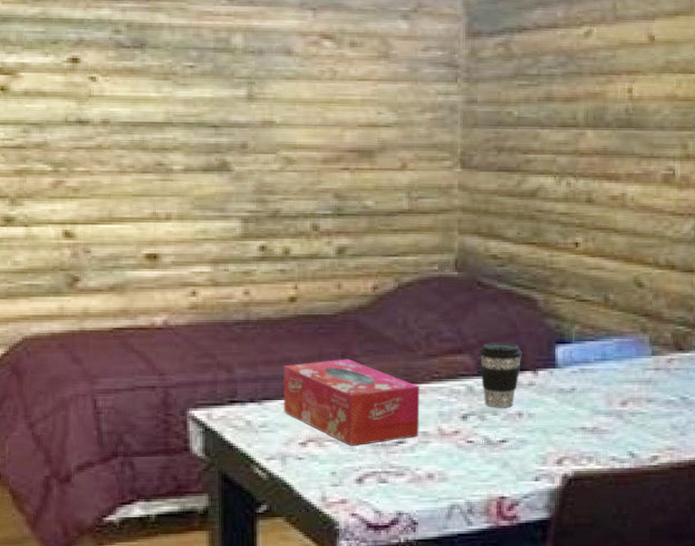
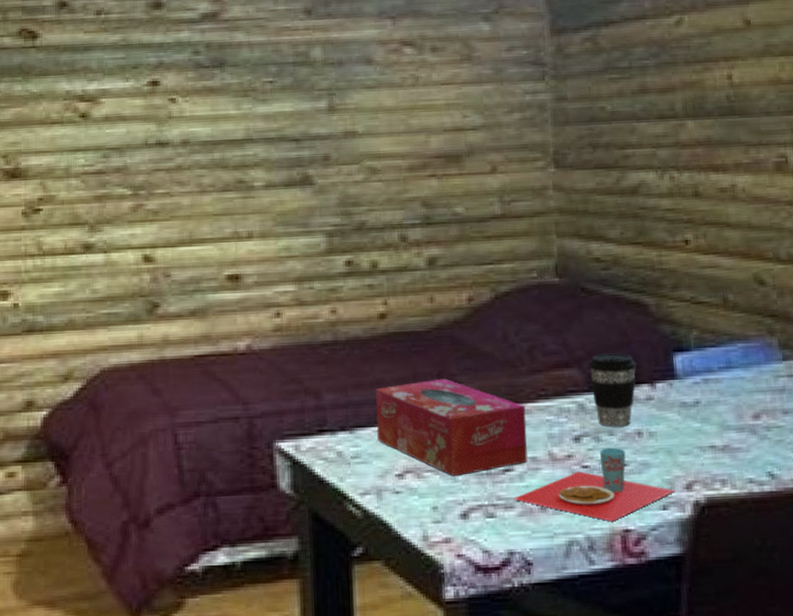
place setting: none [404,426,547,490] -> present [513,447,675,522]

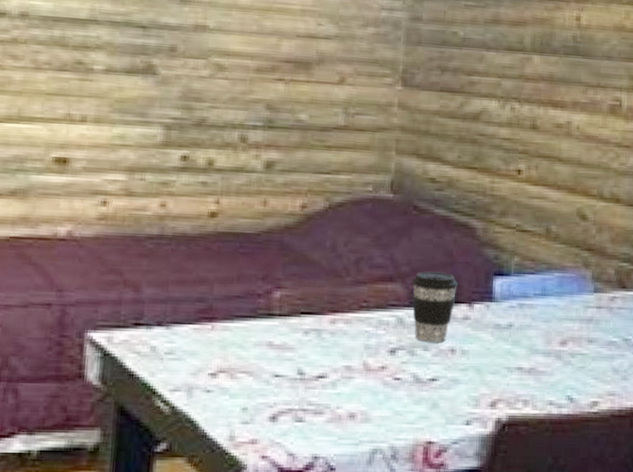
tissue box: present [375,378,528,476] -> none [194,282,346,379]
place setting: present [513,447,675,522] -> none [323,362,480,433]

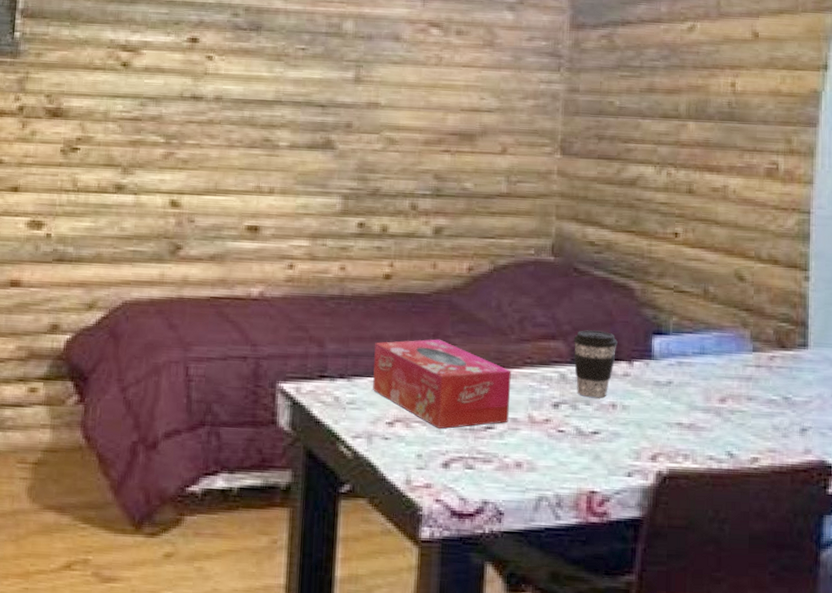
tissue box: none [194,282,346,379] -> present [373,339,511,429]

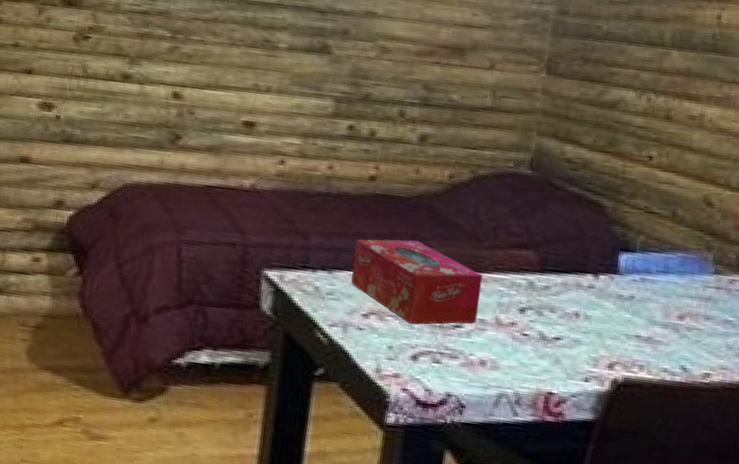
coffee cup: present [573,330,618,398] -> none [542,242,586,307]

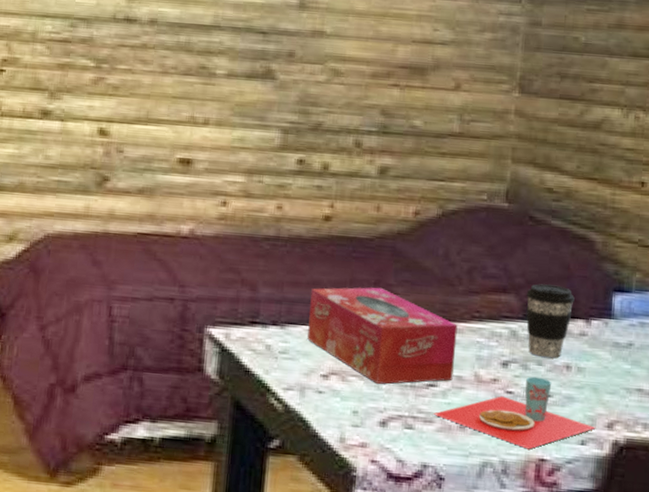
place setting: none [458,322,599,384] -> present [433,376,596,450]
coffee cup: none [542,242,586,307] -> present [526,284,575,359]

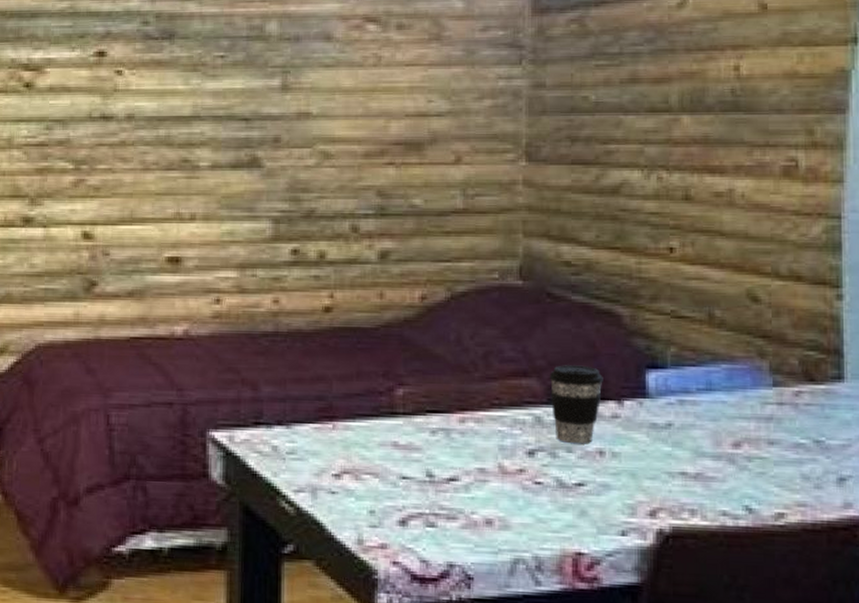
tissue box: present [307,287,458,384] -> none [315,378,476,481]
place setting: present [433,376,596,450] -> none [456,465,637,543]

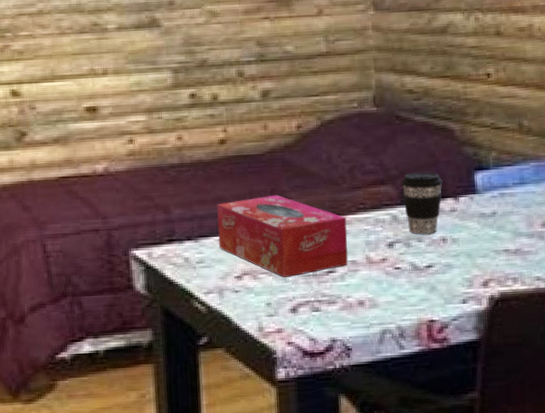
tissue box: none [315,378,476,481] -> present [217,195,348,277]

